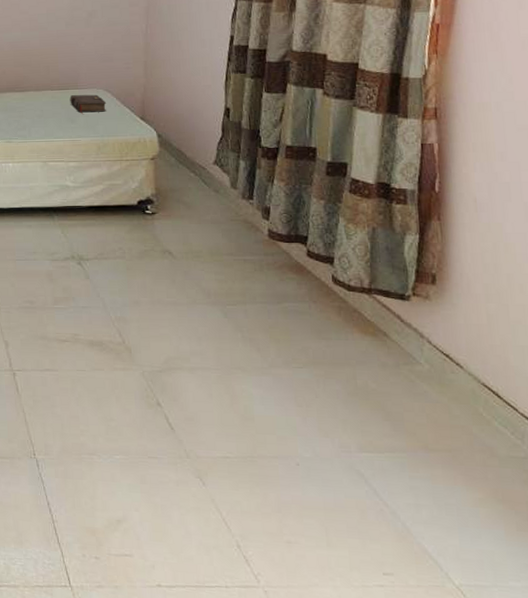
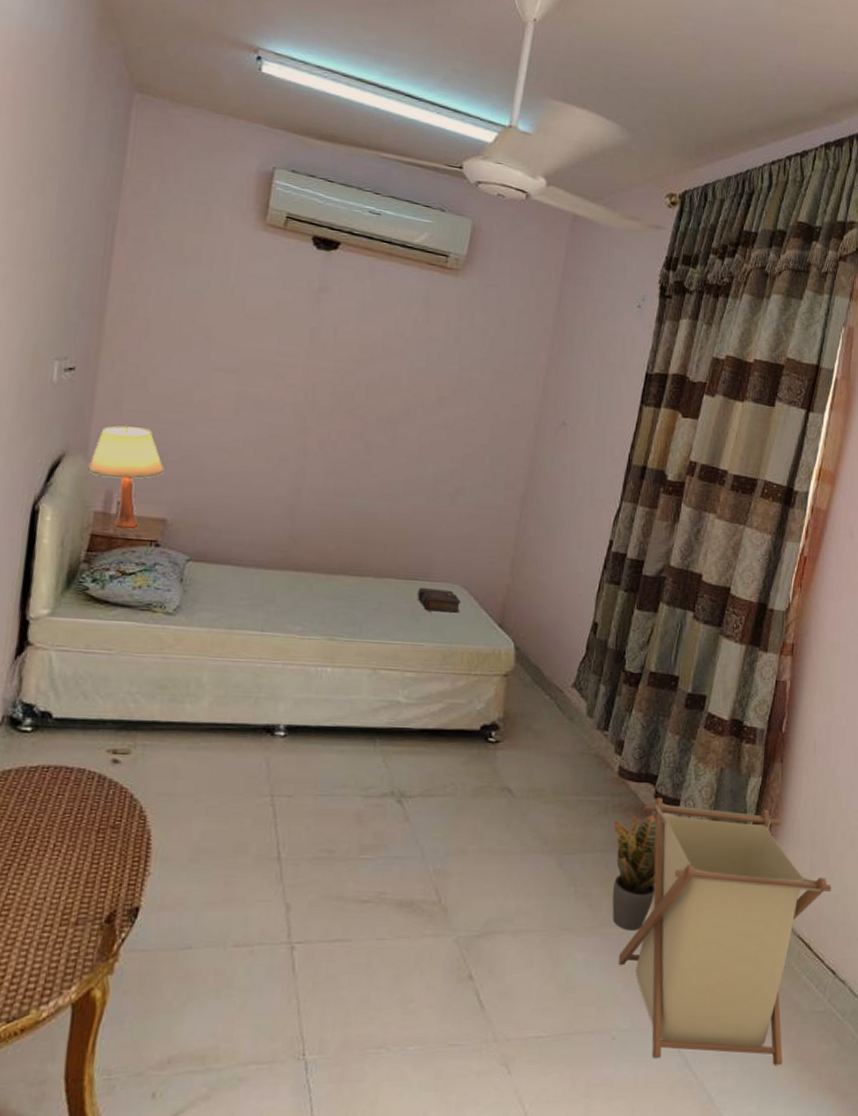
potted plant: none [270,270,323,372] -> present [612,814,664,931]
laundry basket: none [292,256,516,504] -> present [618,798,832,1065]

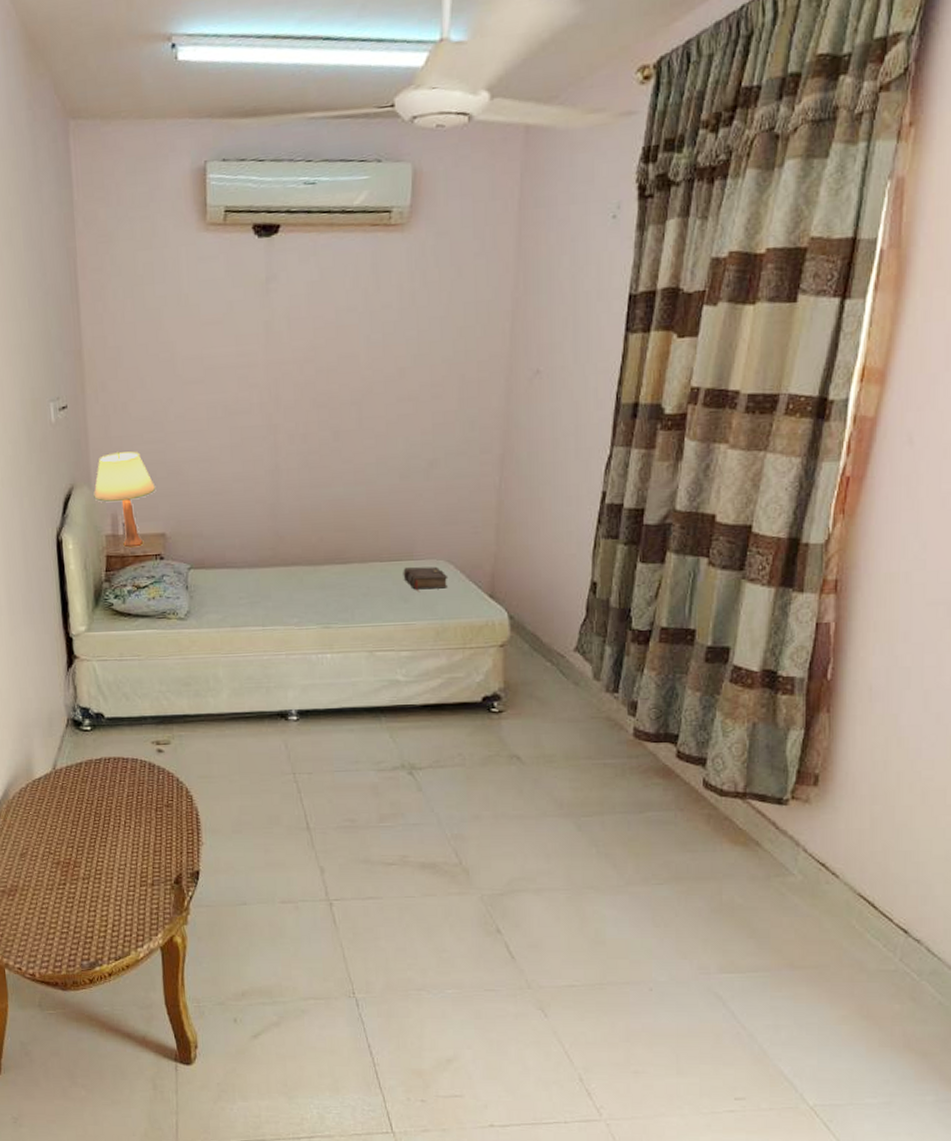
potted plant: present [612,814,664,931] -> none [633,774,691,889]
laundry basket: present [618,798,832,1065] -> none [649,757,899,1021]

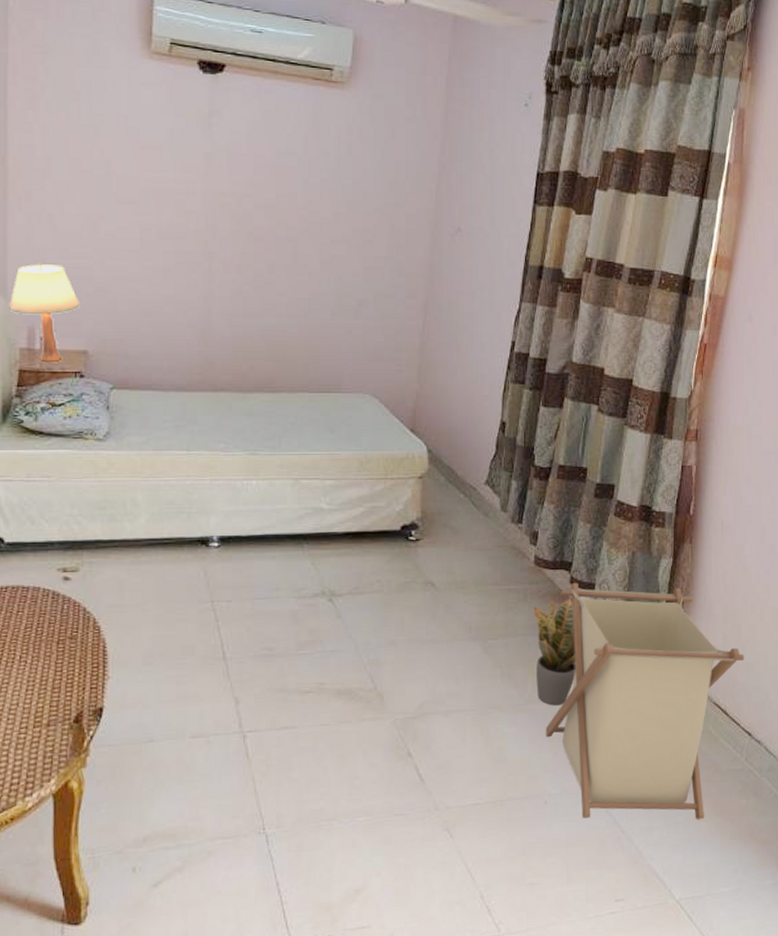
book: present [403,566,449,593] -> none [330,400,373,424]
potted plant: none [633,774,691,889] -> present [533,598,582,706]
laundry basket: none [649,757,899,1021] -> present [545,583,744,819]

